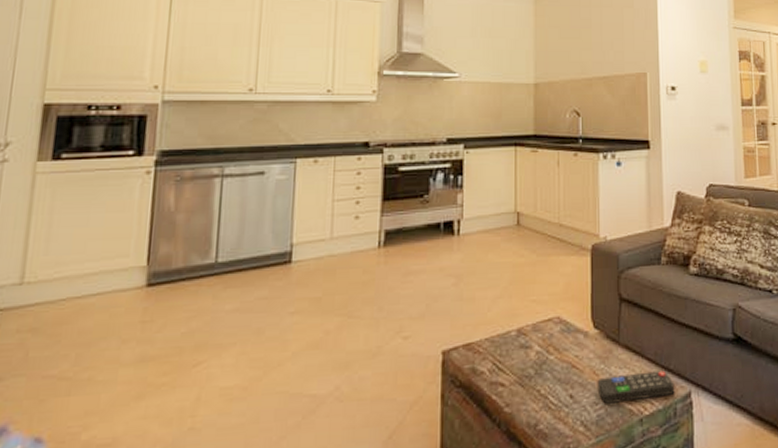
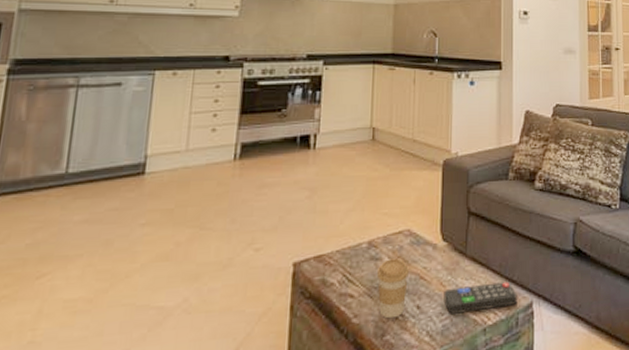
coffee cup: none [527,346,561,408] -> present [376,258,410,319]

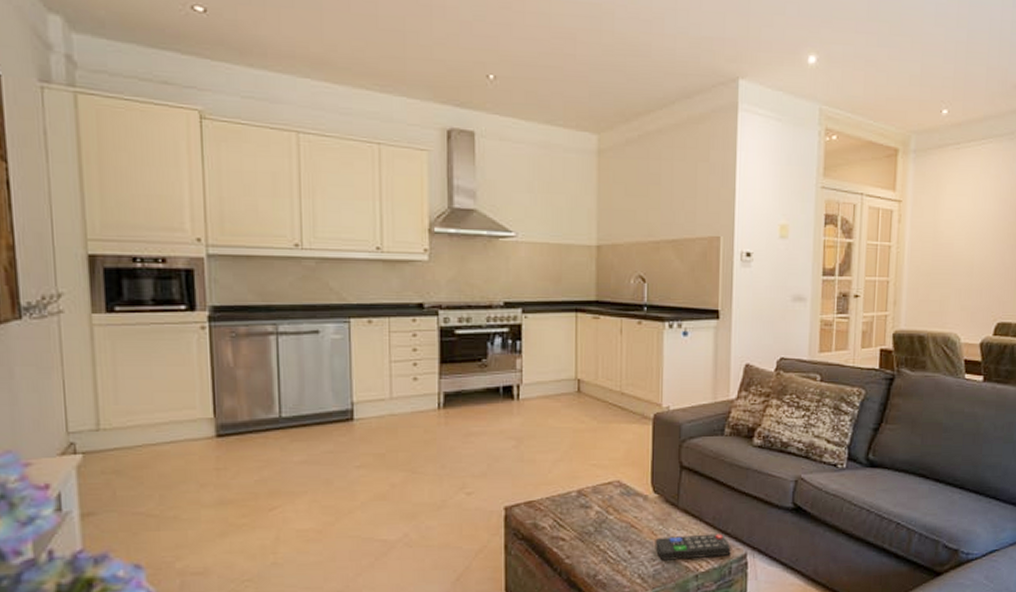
coffee cup: present [376,258,410,319] -> none [587,507,621,561]

